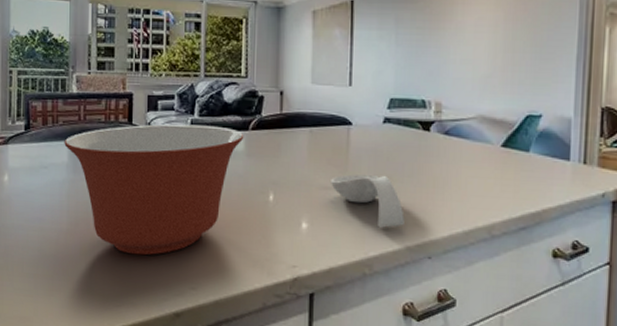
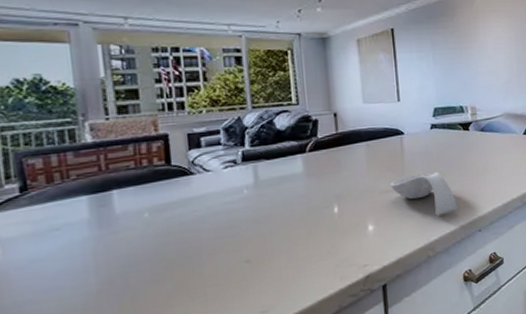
mixing bowl: present [64,124,244,256] -> none [81,153,302,297]

